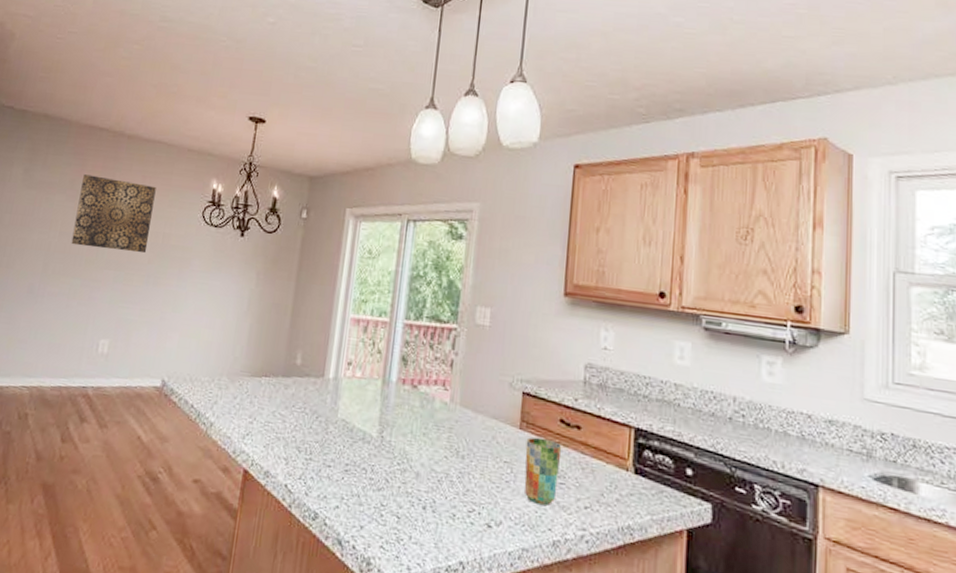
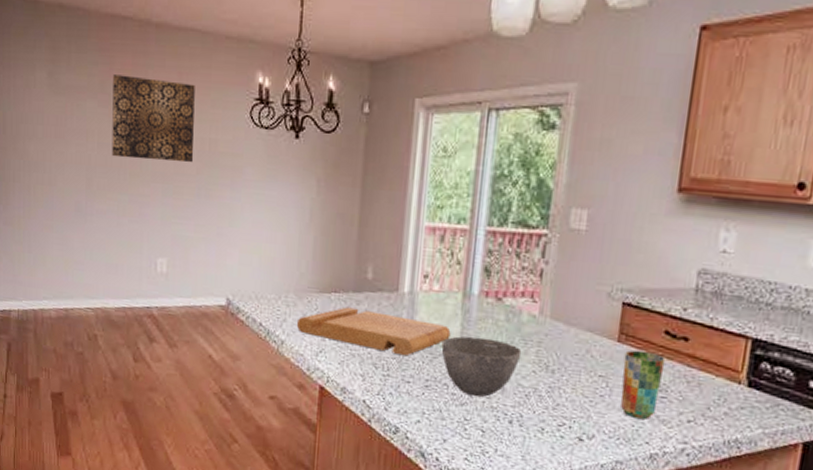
cutting board: none [226,390,371,440] -> present [296,307,451,356]
bowl: none [361,421,435,482] -> present [441,336,522,397]

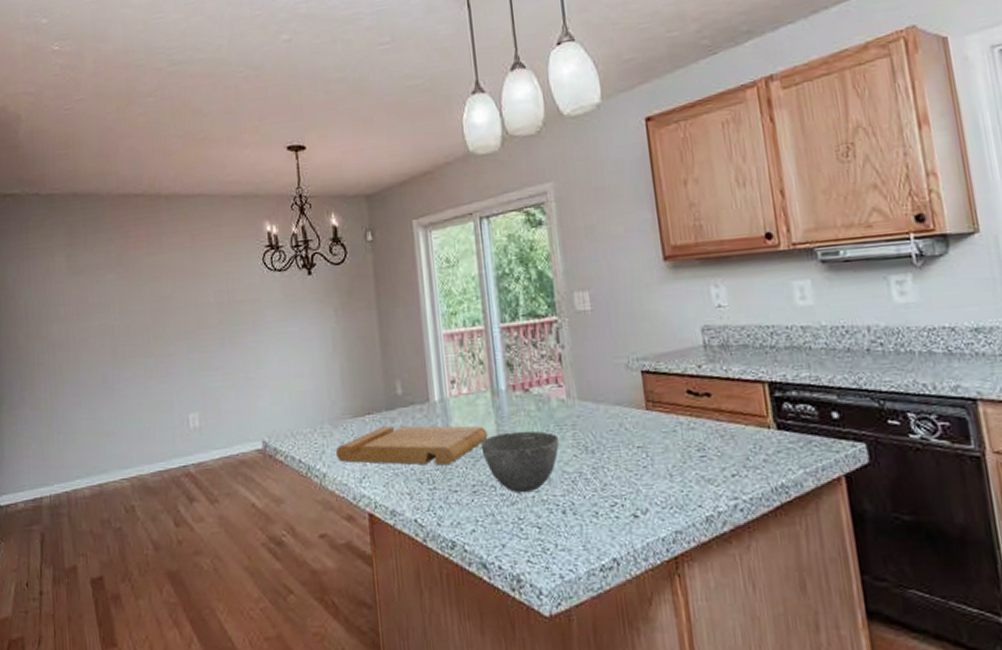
wall art: present [112,74,195,163] -> none [129,243,214,323]
cup: present [620,350,666,419] -> none [655,413,700,483]

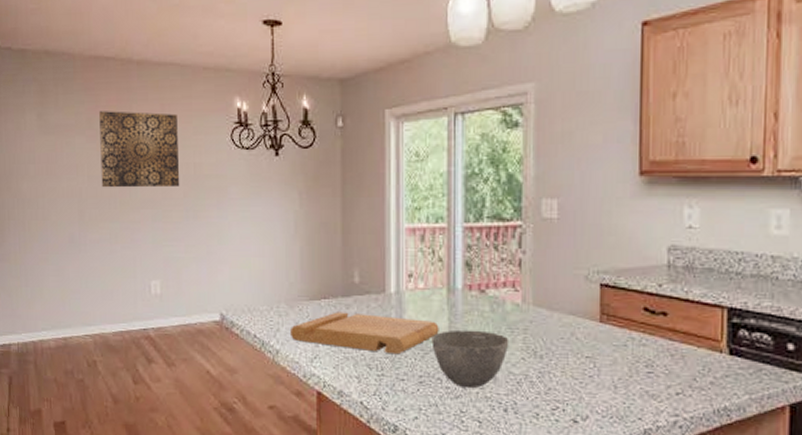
wall art: none [129,243,214,323] -> present [99,111,180,188]

